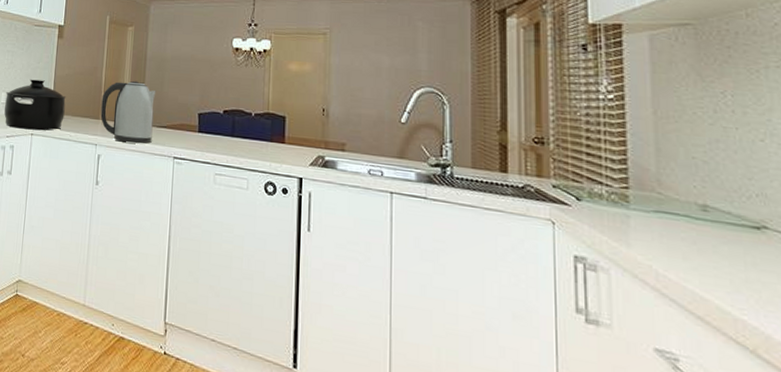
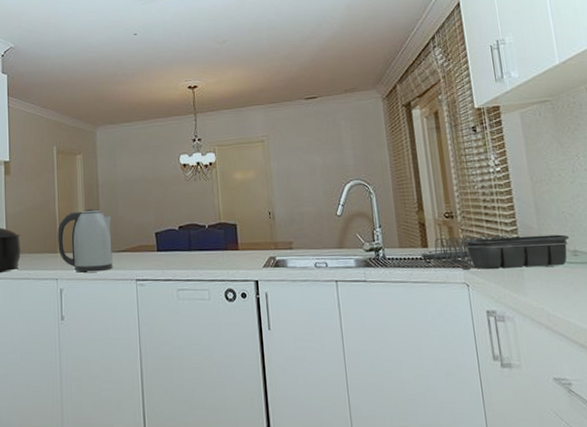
dish rack: none [497,163,699,221] -> present [420,234,570,271]

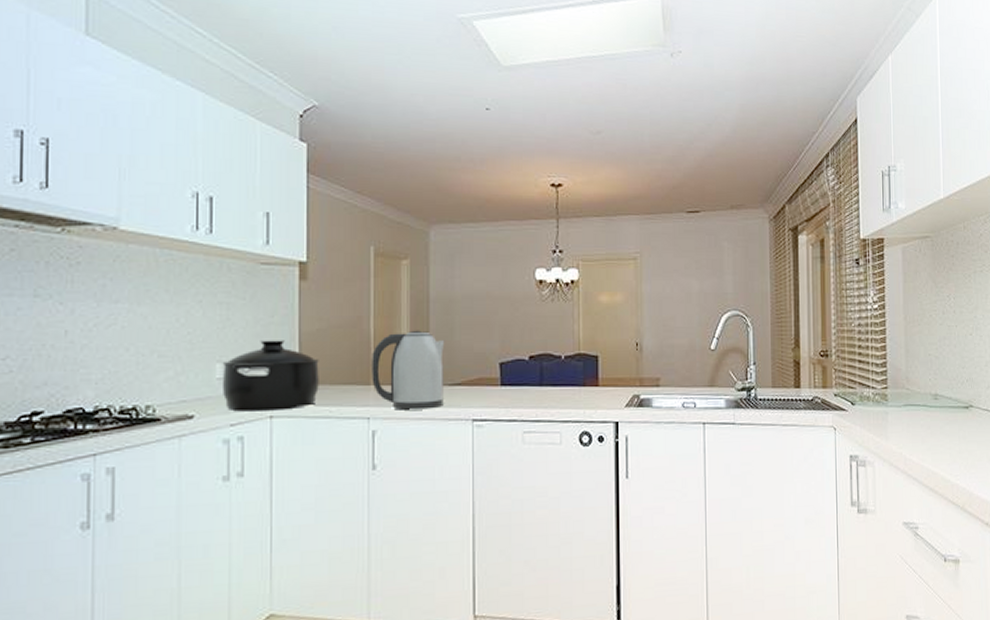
dish rack: present [420,234,570,271] -> none [792,376,933,414]

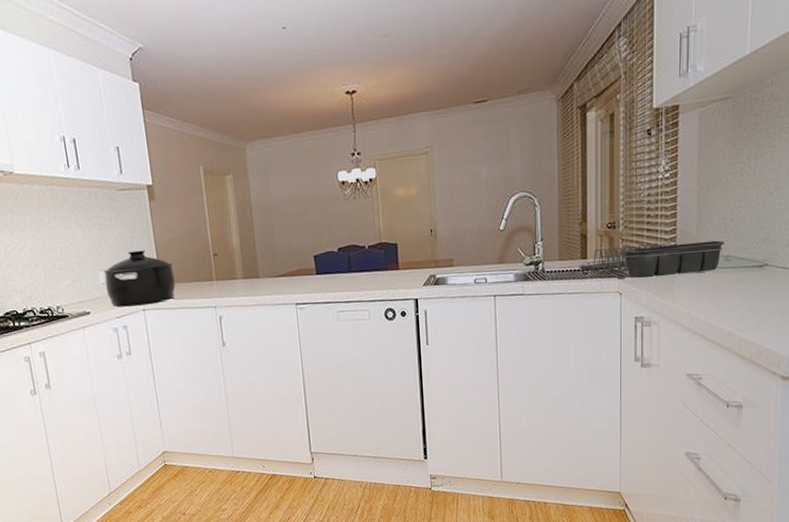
kettle: present [372,330,445,410] -> none [211,233,272,300]
dish rack: none [792,376,933,414] -> present [579,240,725,280]

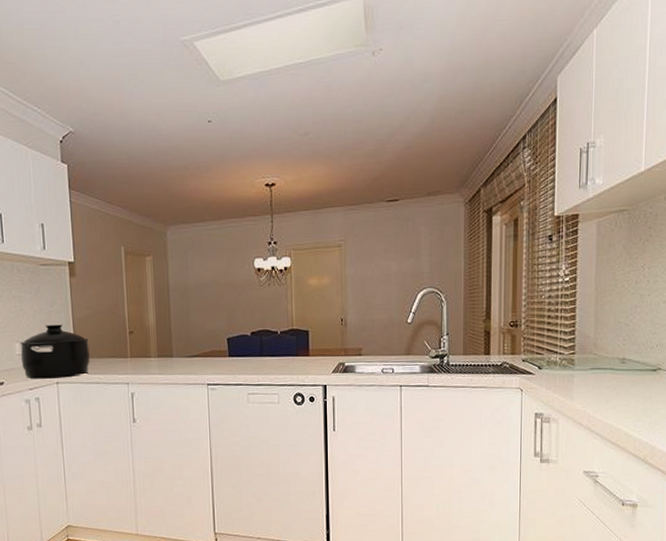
dish rack: present [579,240,725,280] -> none [482,343,621,377]

